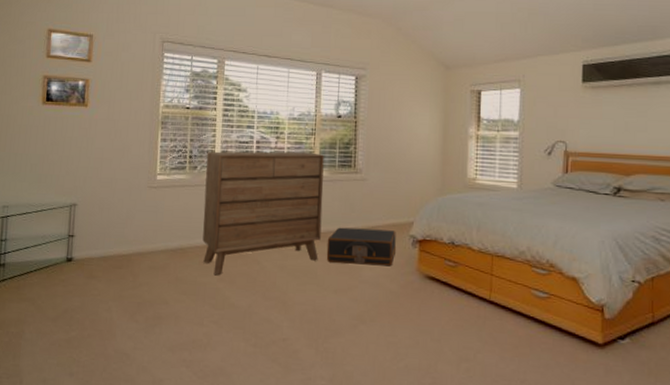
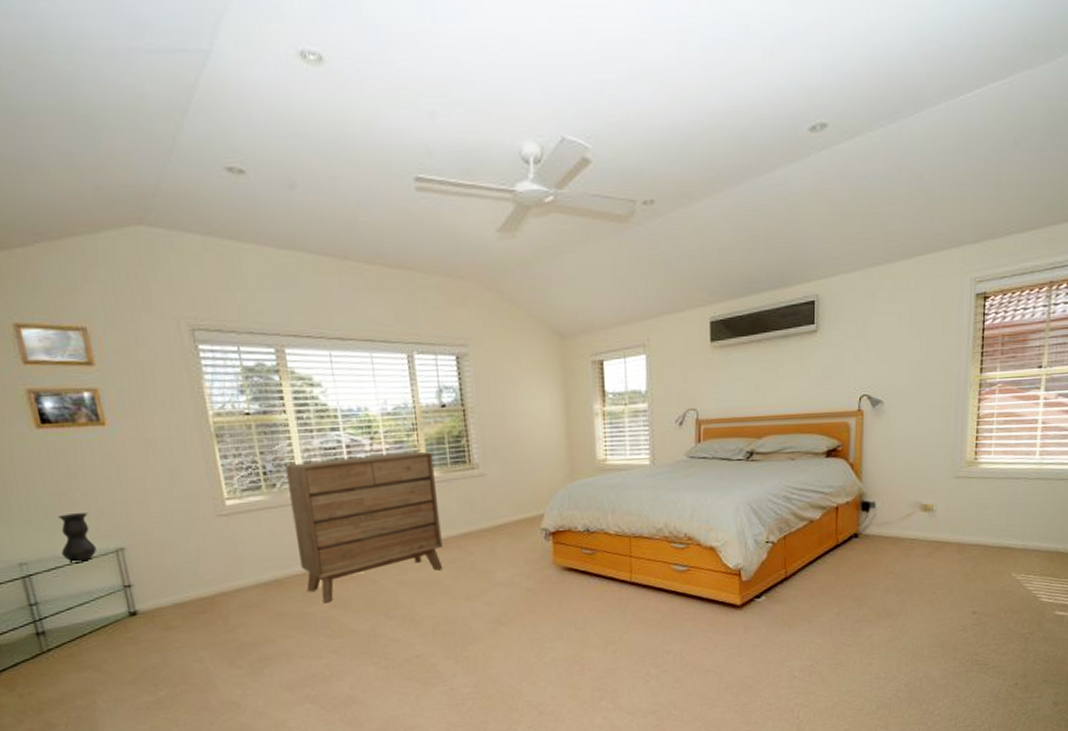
vase: none [33,171,59,212] -> present [58,513,96,564]
suitcase: present [326,227,397,267] -> none [450,526,529,569]

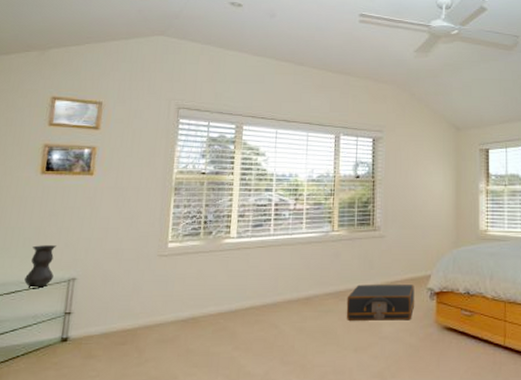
dresser: present [285,451,443,604] -> none [216,212,343,344]
suitcase: none [450,526,529,569] -> present [346,285,415,321]

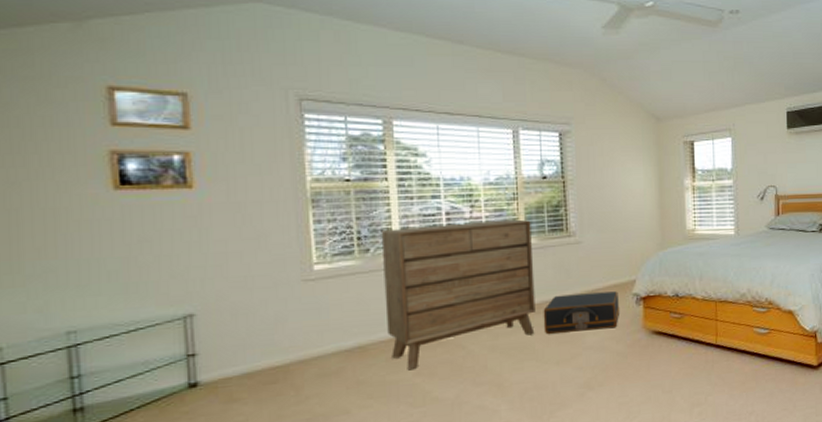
vase: present [24,245,57,289] -> none [120,277,161,332]
dresser: none [216,212,343,344] -> present [381,219,536,371]

